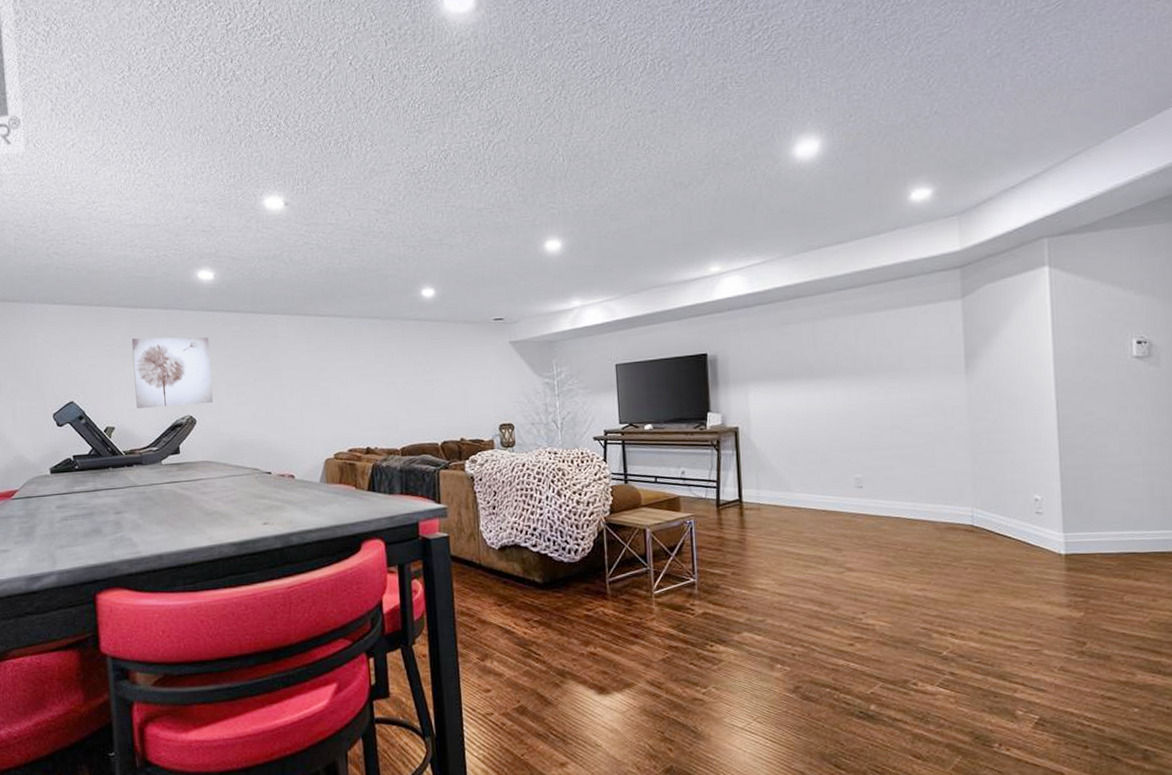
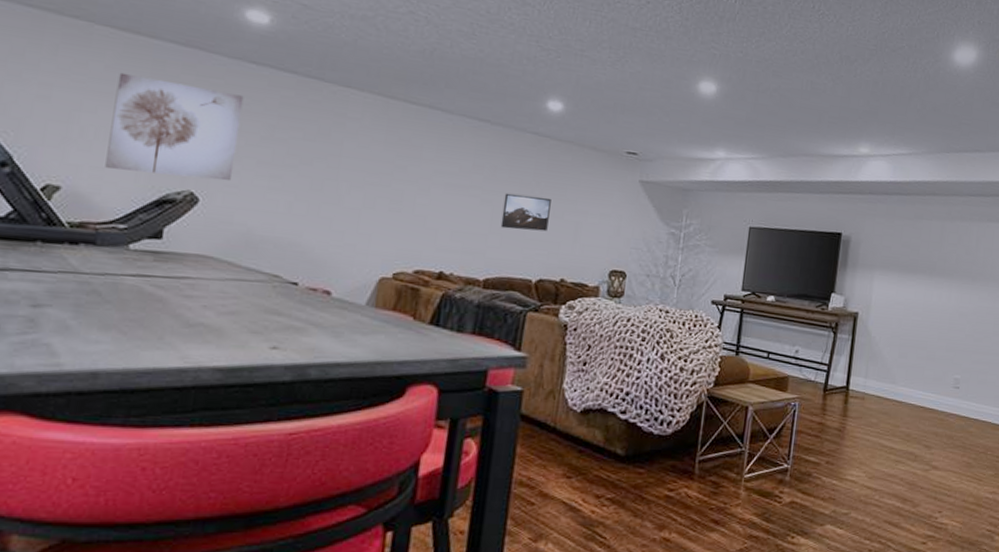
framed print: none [403,371,442,404] -> present [500,193,551,232]

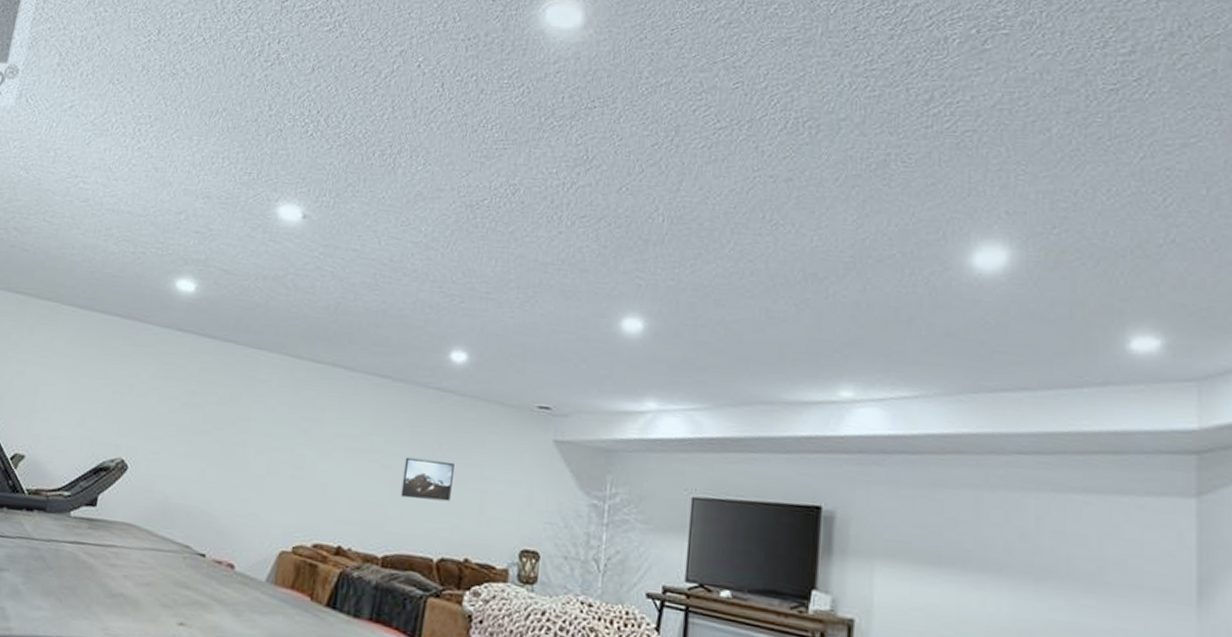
wall art: present [105,72,244,182] -> none [58,347,170,449]

